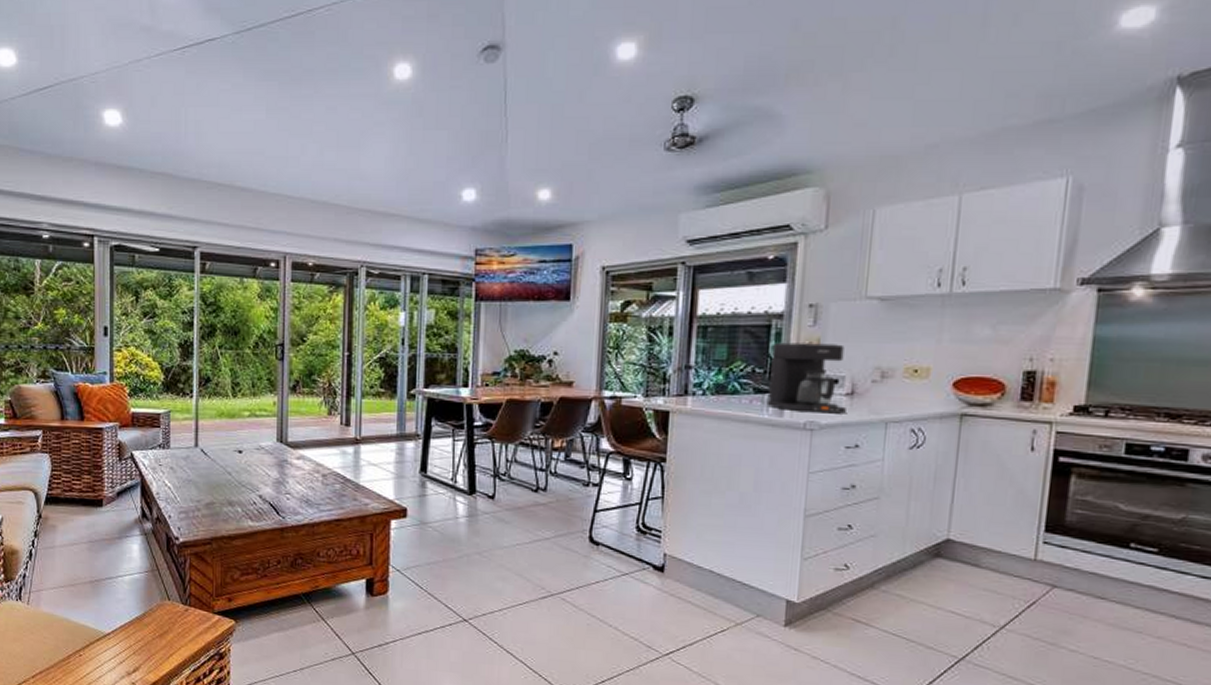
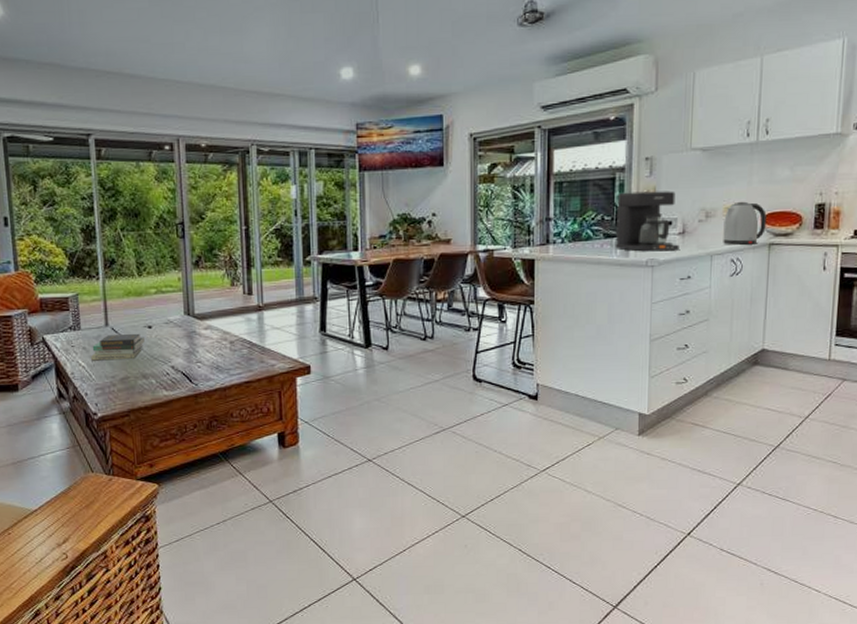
books: none [178,456,234,484] -> present [91,333,145,361]
kettle: none [901,361,959,414] -> present [723,201,767,245]

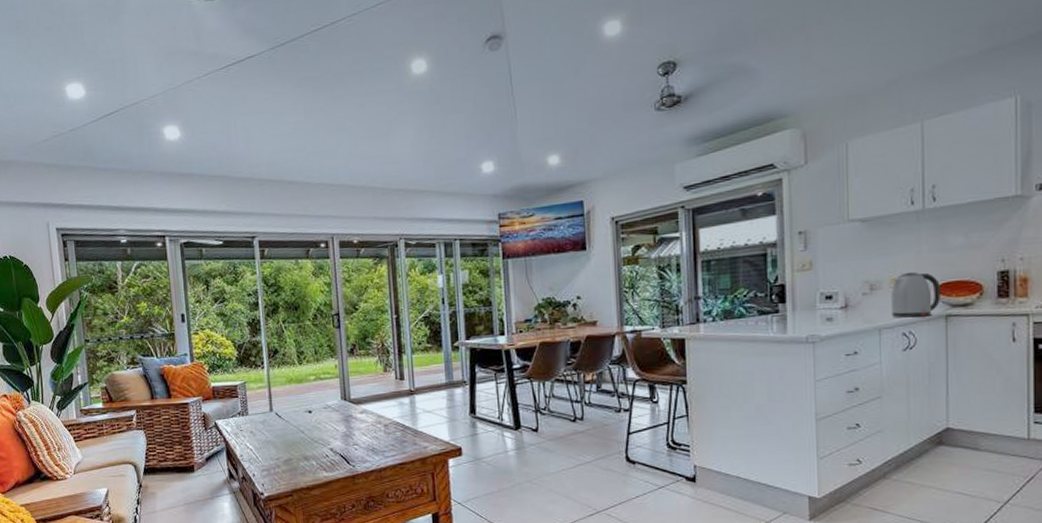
books: present [91,333,145,361] -> none [258,417,305,444]
coffee maker: present [615,191,679,252] -> none [770,264,842,328]

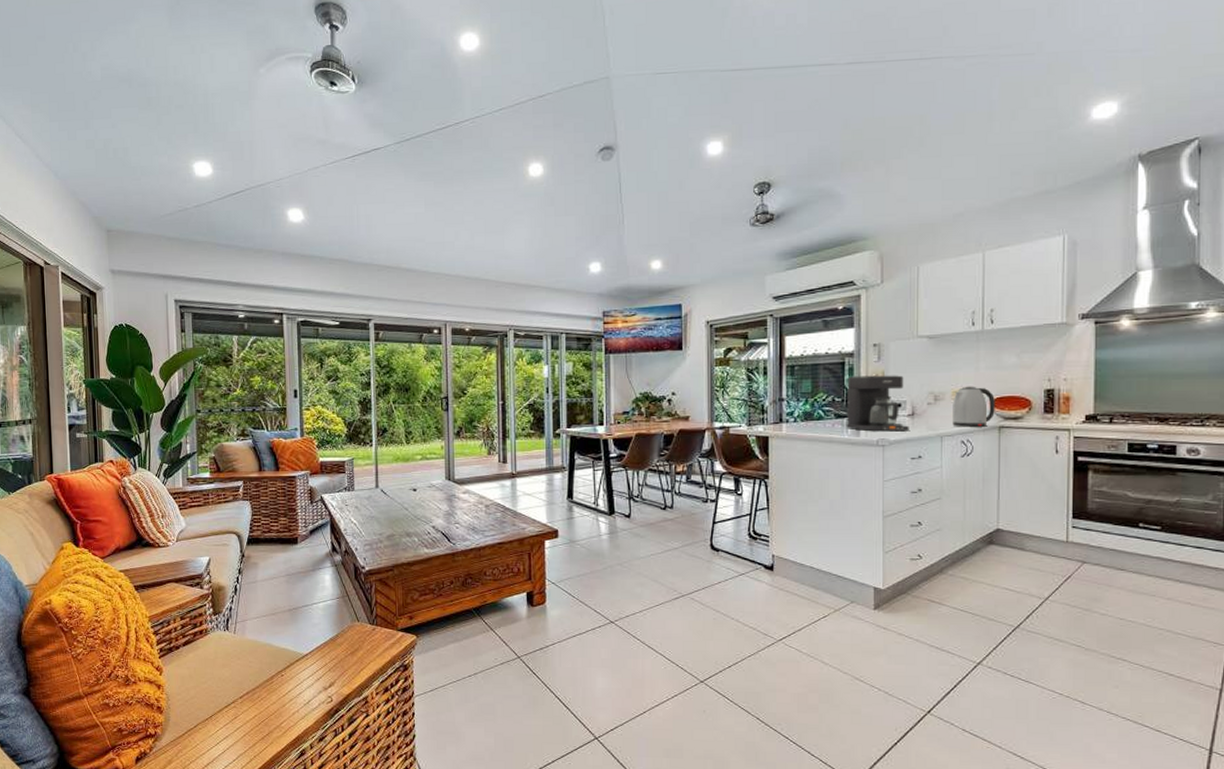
coffee maker: none [770,264,842,328] -> present [846,375,909,432]

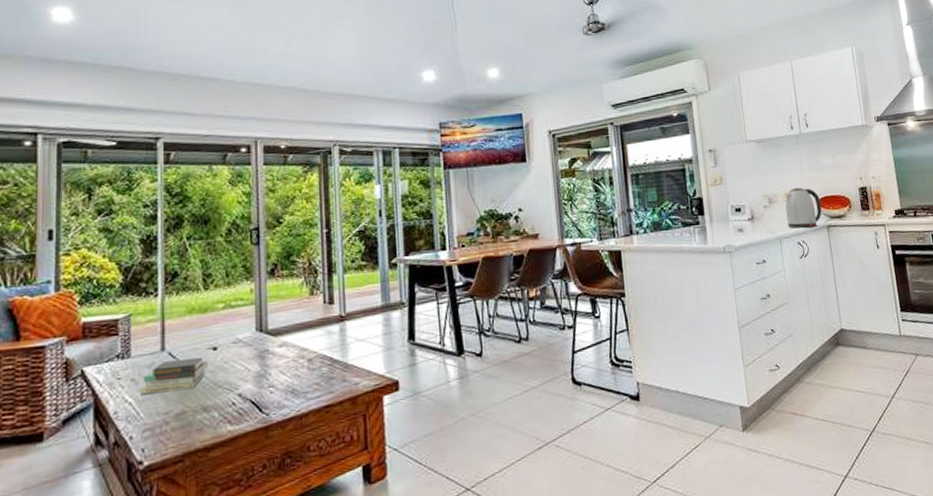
books: none [362,495,410,519] -> present [141,356,208,395]
coffee maker: present [846,375,909,432] -> none [689,179,751,239]

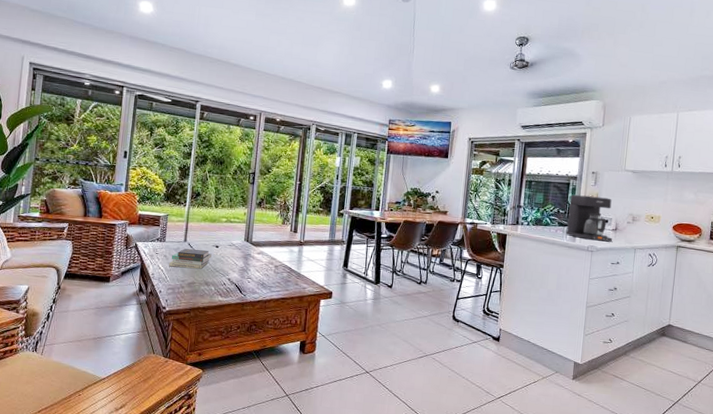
coffee maker: none [689,179,751,239] -> present [565,194,612,242]
kettle: present [785,187,822,229] -> none [644,212,676,245]

